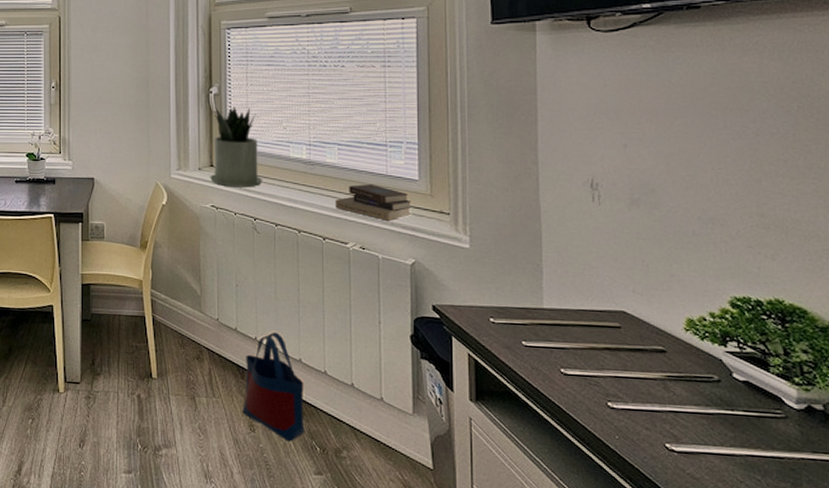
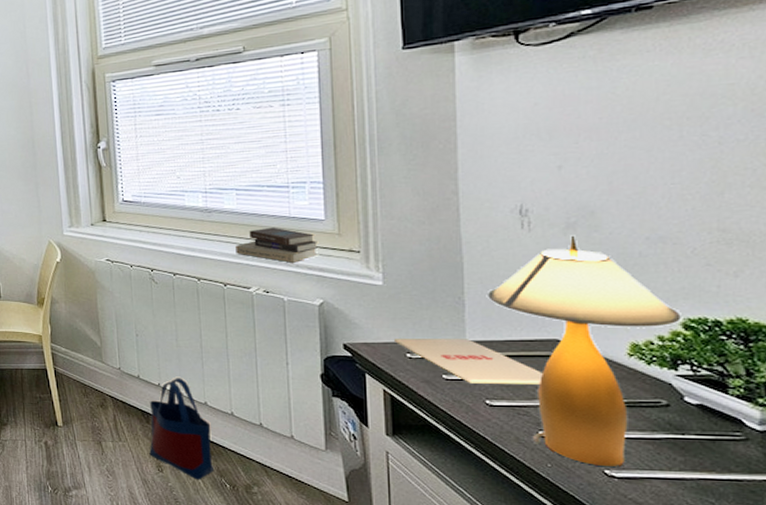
planter: present [209,107,263,188] -> none [102,160,158,240]
magazine: none [478,303,611,355] -> present [393,339,543,384]
table lamp: none [563,211,729,441] -> present [488,235,681,468]

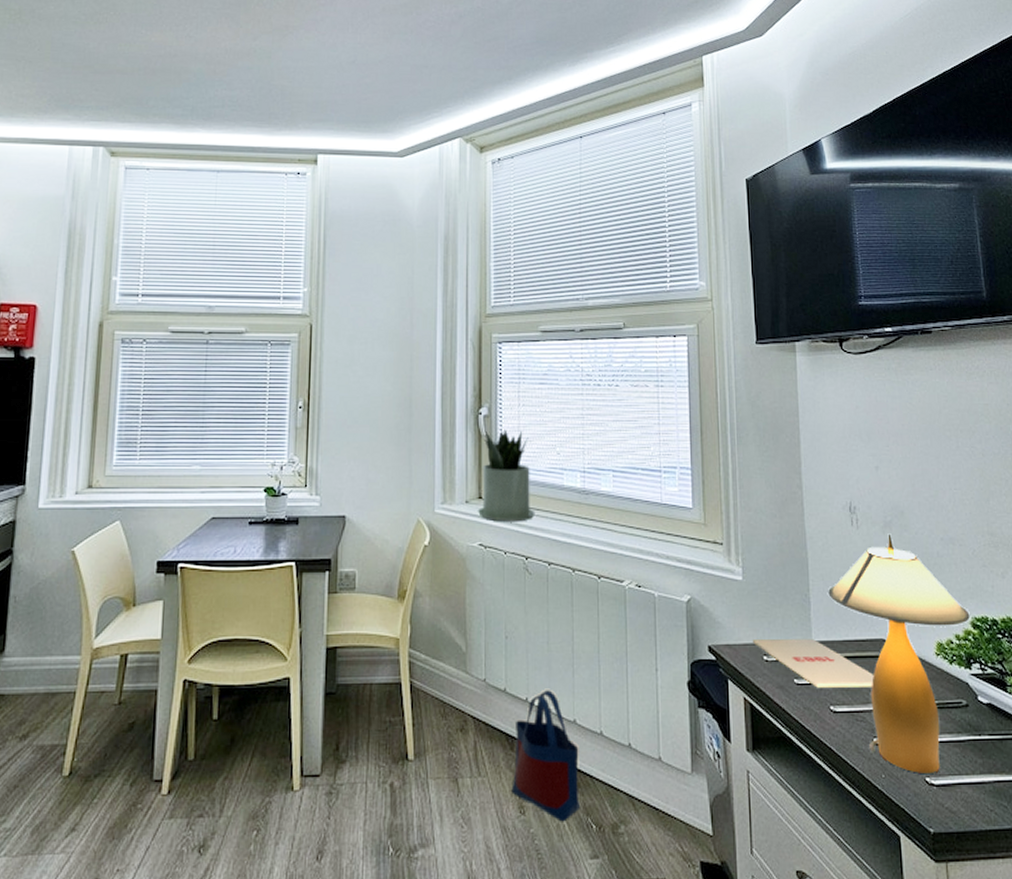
planter: none [102,160,158,240] -> present [477,430,536,522]
books: present [235,227,318,263] -> none [610,513,686,554]

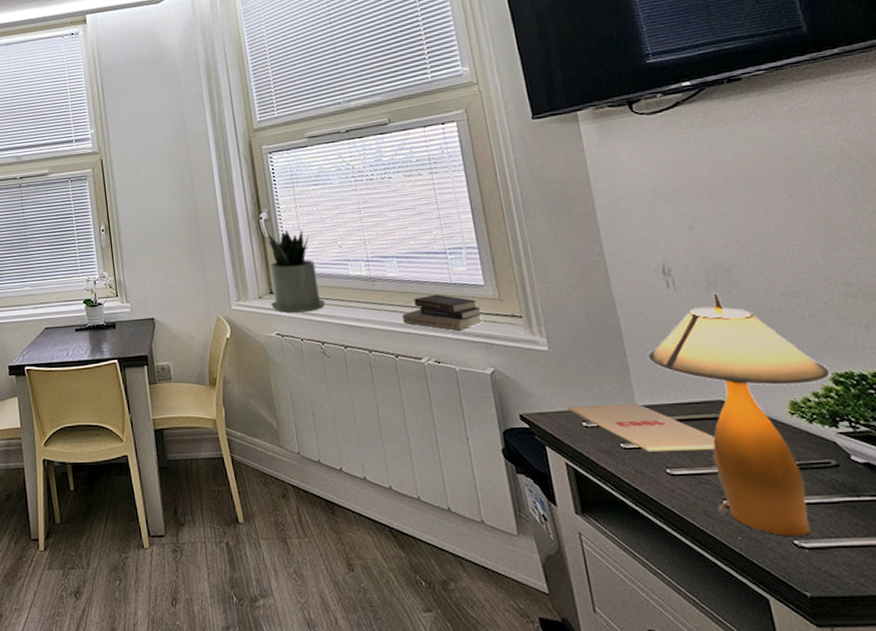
tote bag: present [511,690,580,822] -> none [333,460,407,578]
books: none [610,513,686,554] -> present [402,294,483,331]

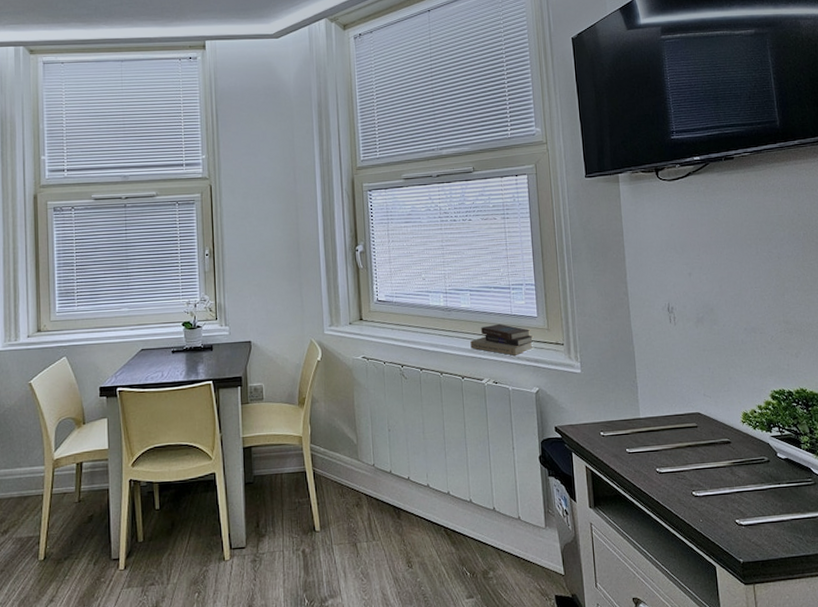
planter: present [267,230,326,313] -> none [359,263,408,338]
magazine: present [567,404,716,452] -> none [590,416,692,455]
table lamp: present [648,293,830,537] -> none [652,327,770,518]

